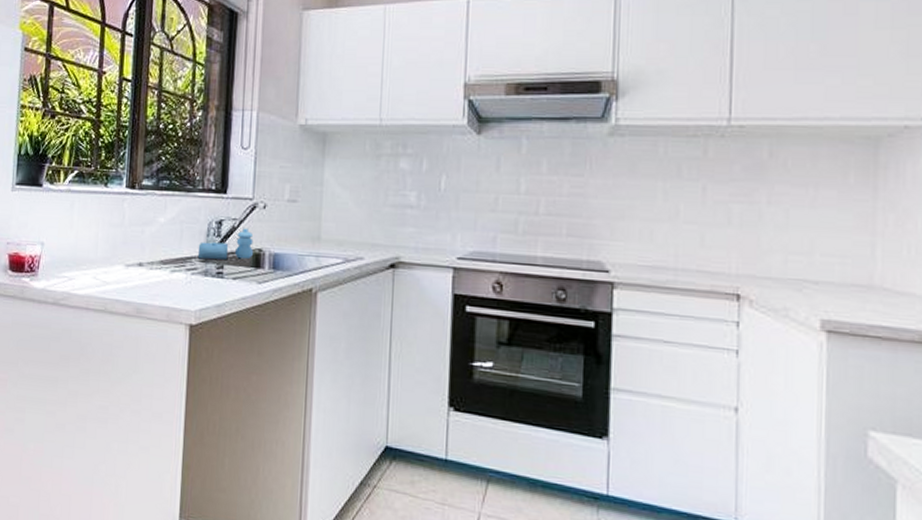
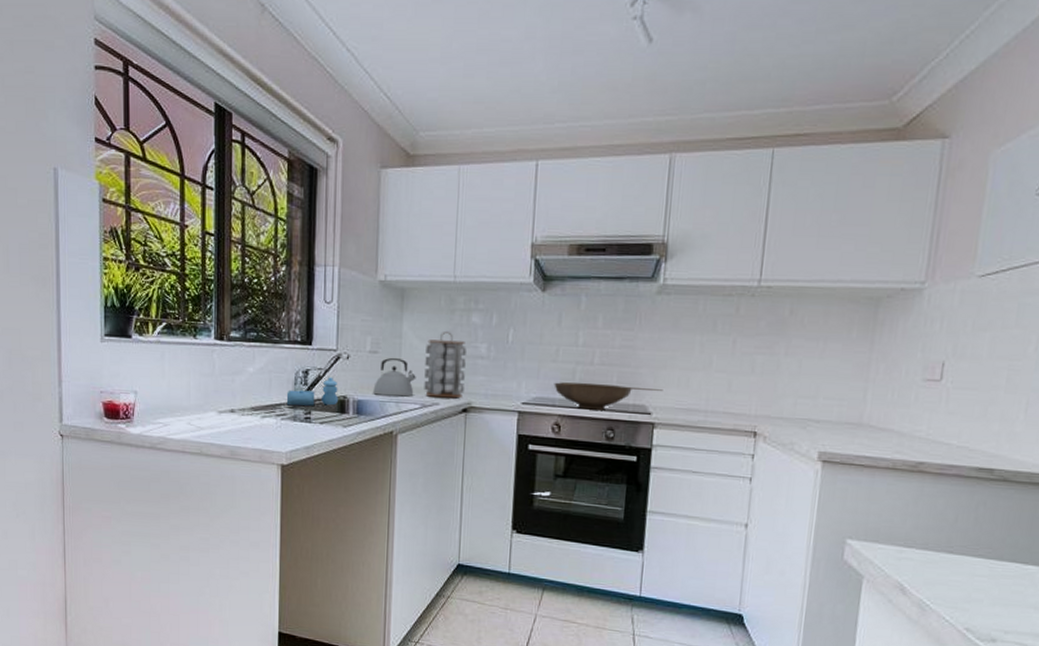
kettle: none [291,206,338,250] -> present [373,357,416,397]
spice rack: none [347,177,394,252] -> present [424,330,467,399]
ramen bowl: none [493,234,622,267] -> present [554,382,663,410]

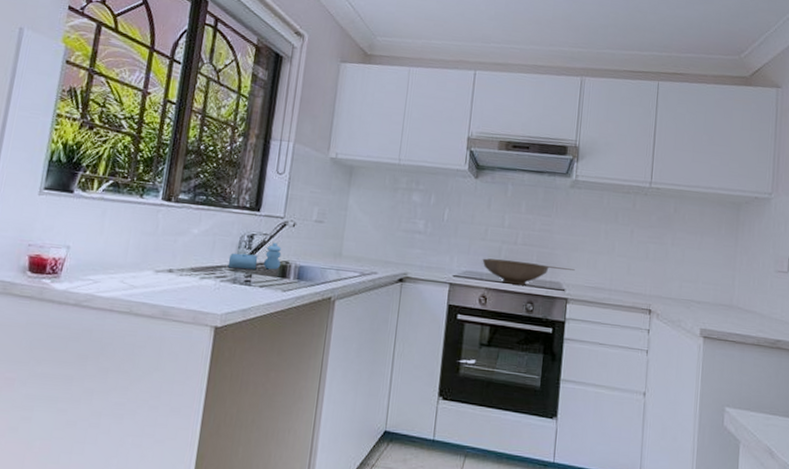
kettle: present [373,357,416,397] -> none [315,227,358,265]
spice rack: present [424,330,467,399] -> none [364,206,406,269]

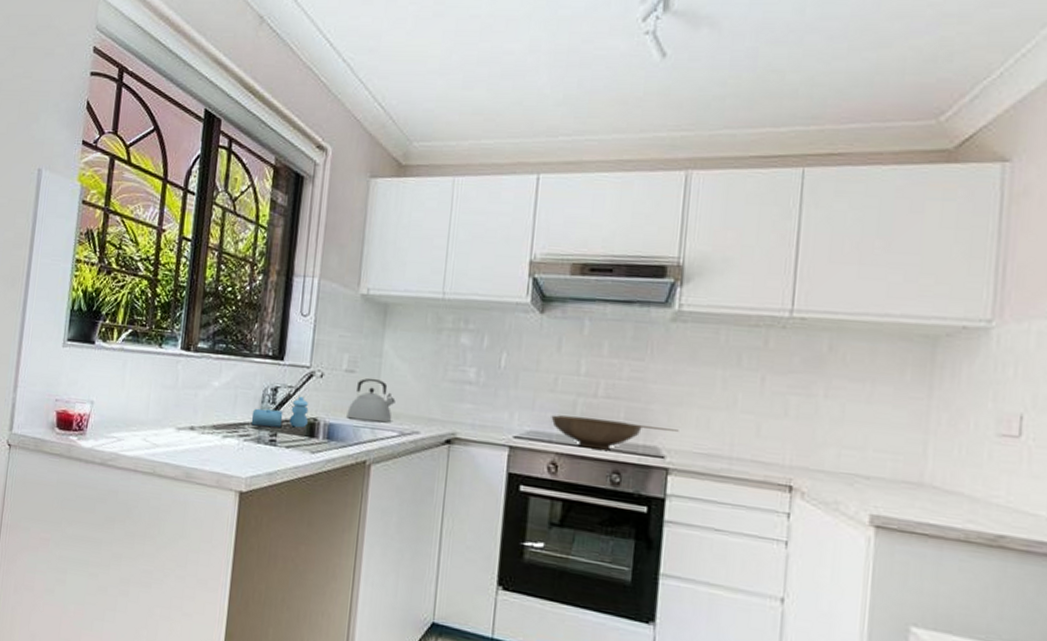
kettle: none [315,227,358,265] -> present [346,378,396,423]

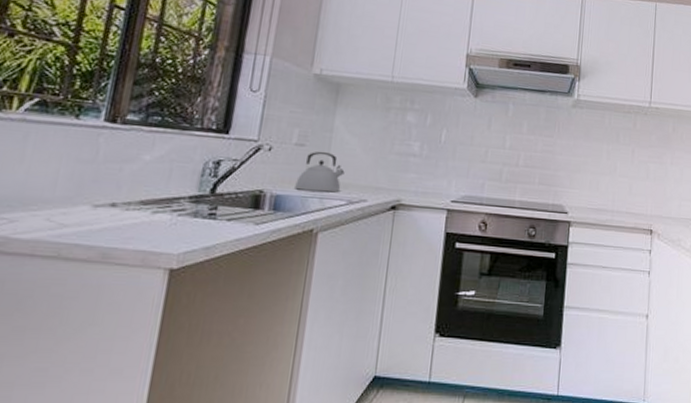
soap dispenser: present [251,396,309,429] -> none [187,169,254,201]
ramen bowl: present [551,415,679,450] -> none [482,181,578,209]

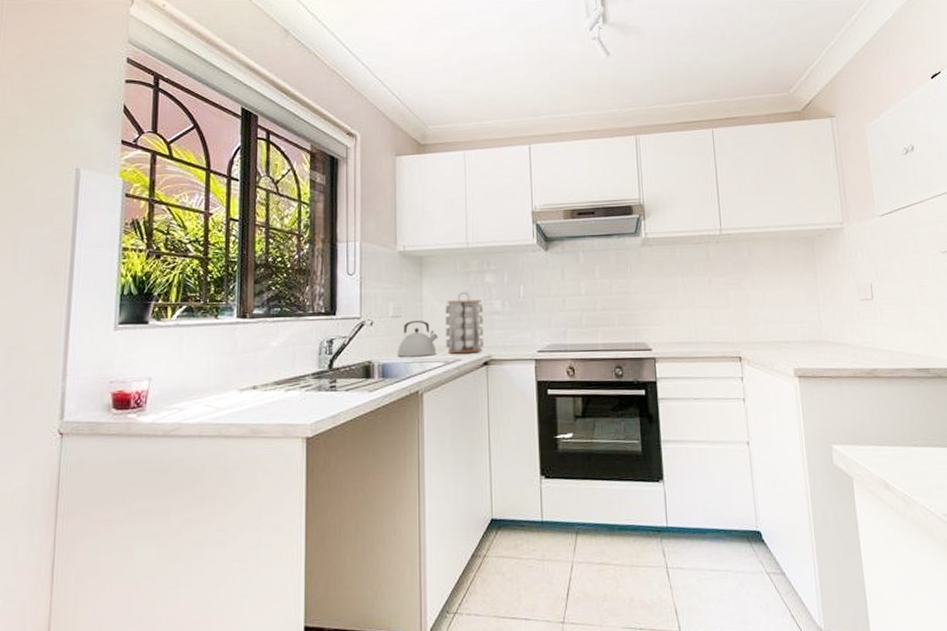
spice rack: none [352,127,400,195] -> present [445,291,484,354]

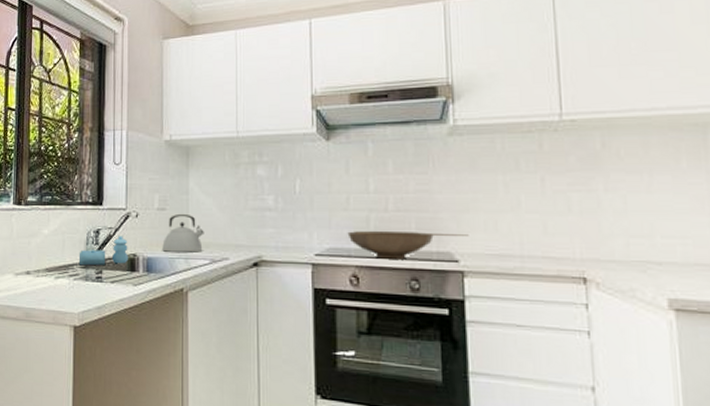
soap dispenser: none [311,344,363,376] -> present [78,236,128,266]
spice rack: present [445,291,484,354] -> none [213,184,254,252]
ramen bowl: none [564,326,659,351] -> present [347,230,469,259]

